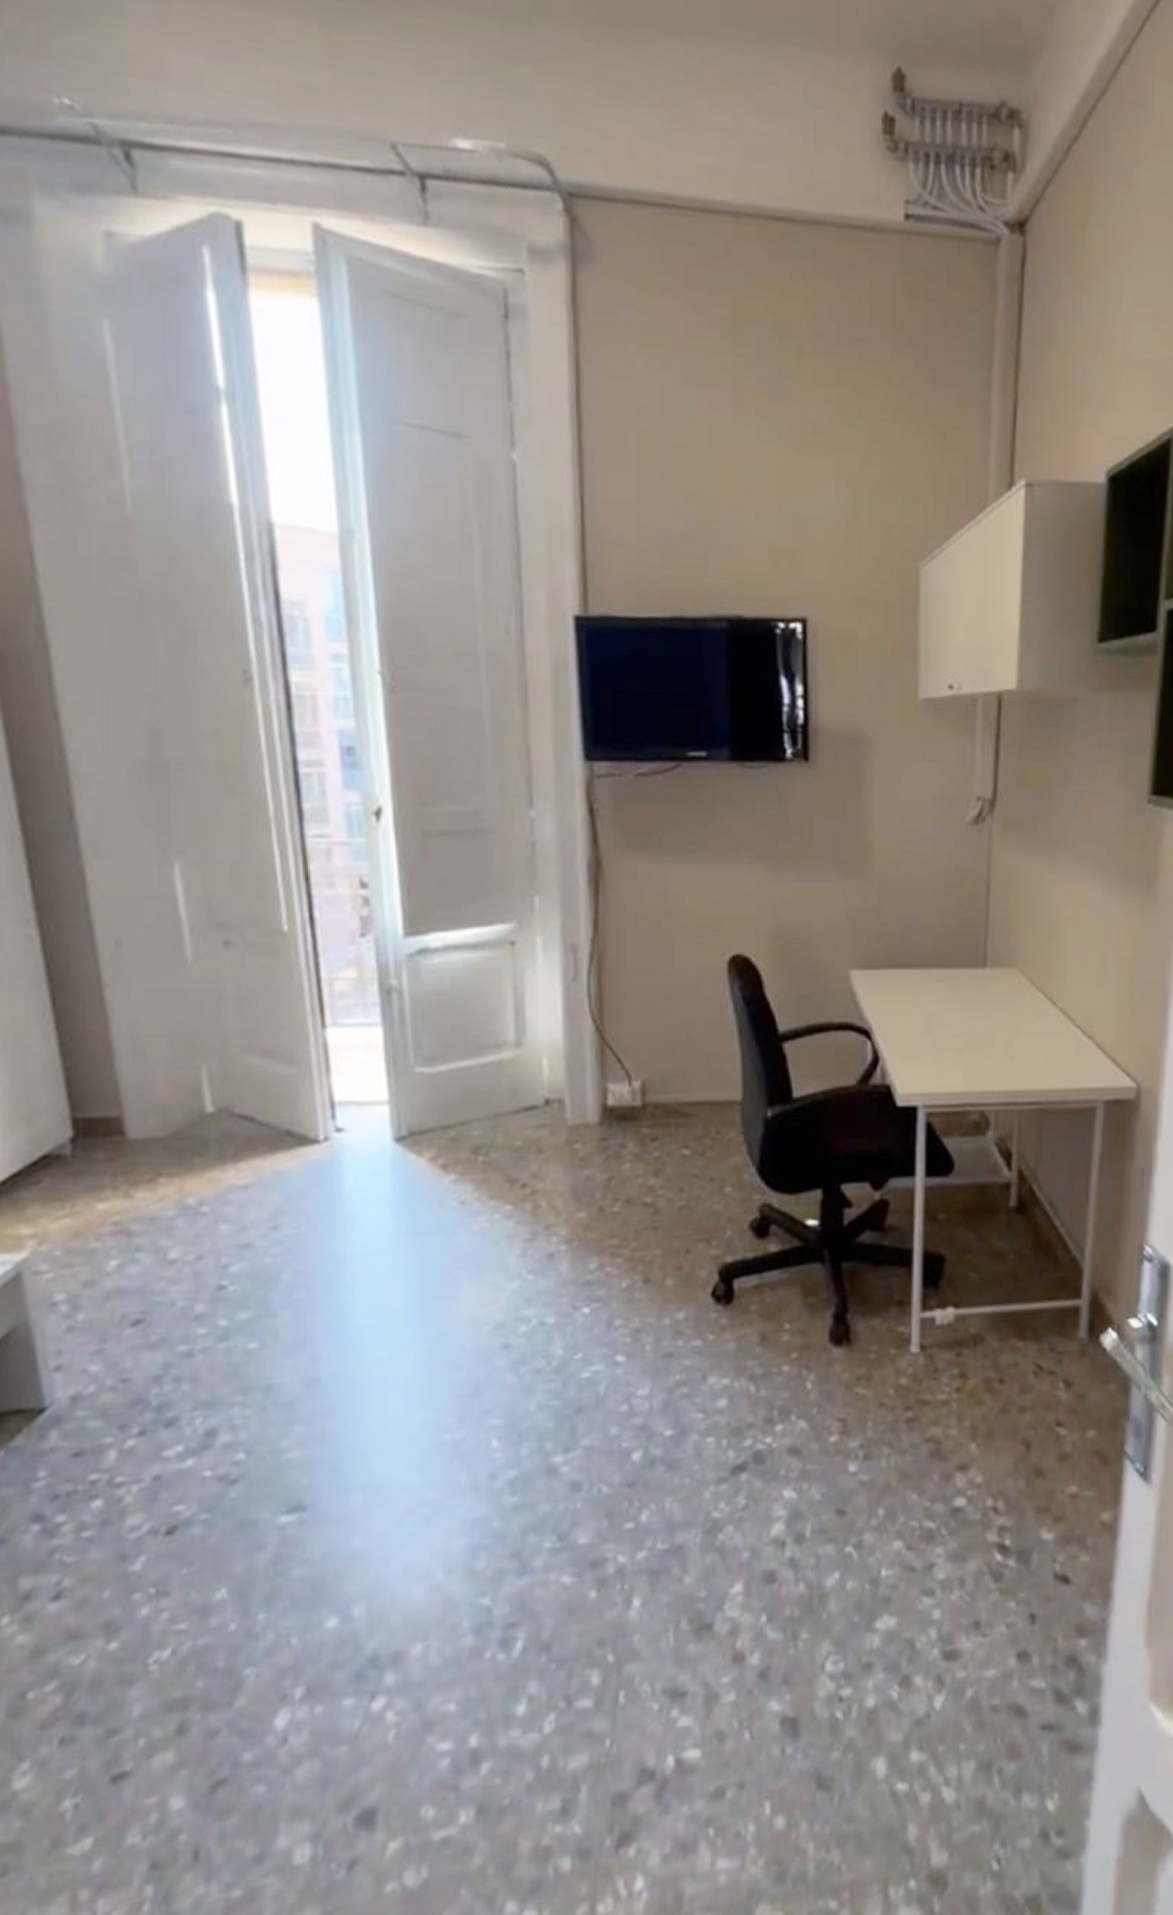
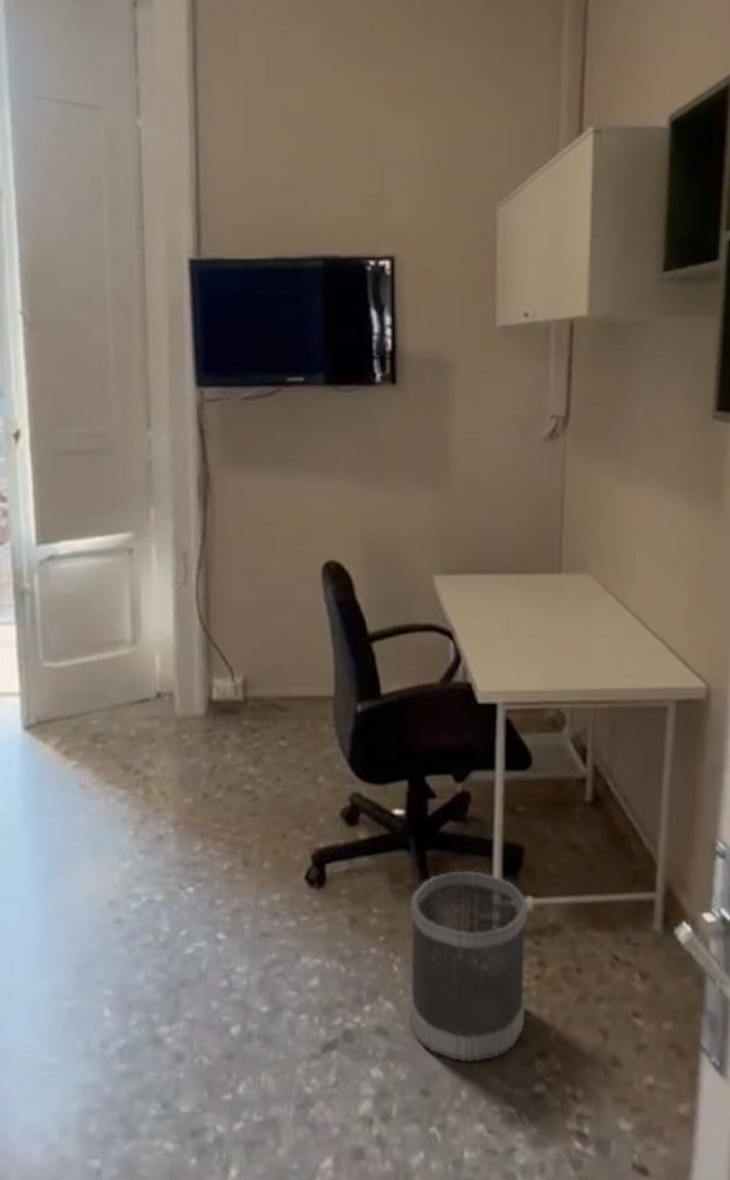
wastebasket: none [822,1282,950,1480] -> present [408,870,529,1063]

